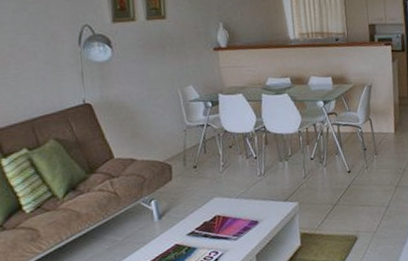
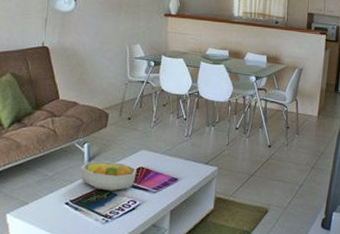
fruit bowl: none [151,214,213,246] -> present [80,161,137,191]

